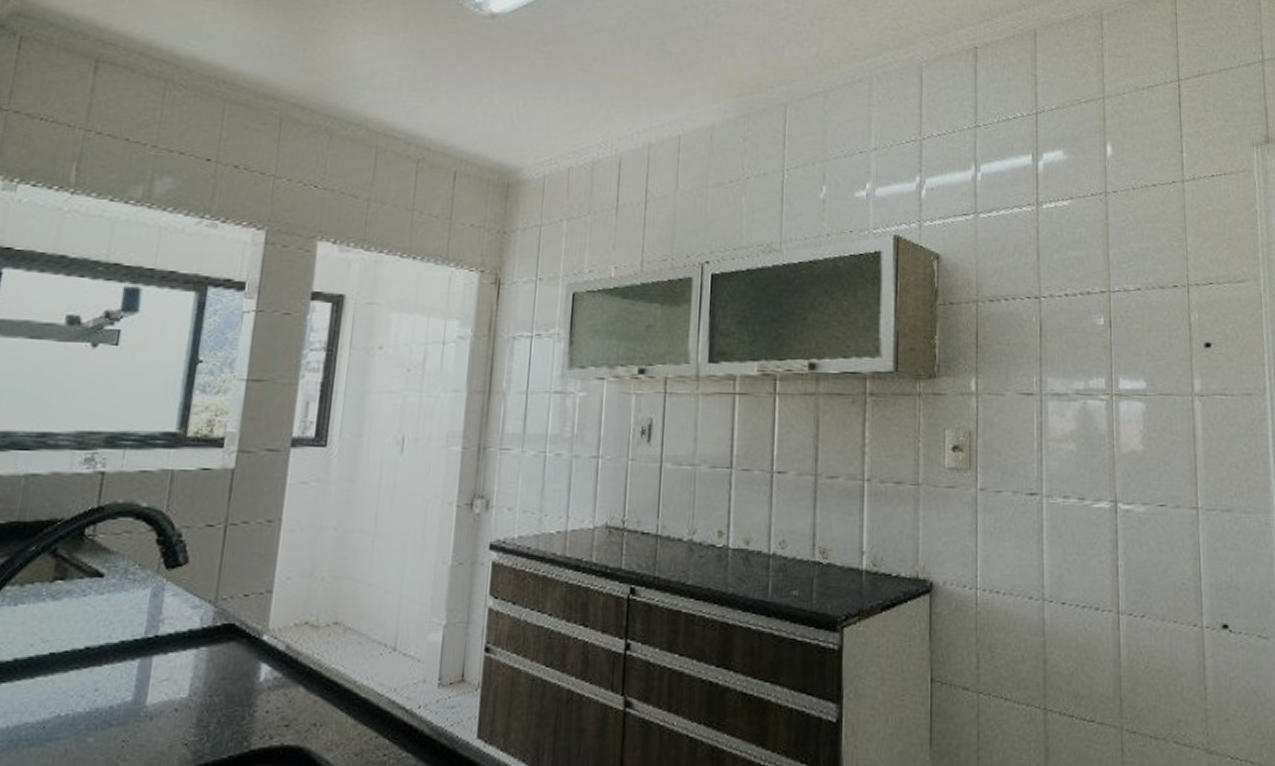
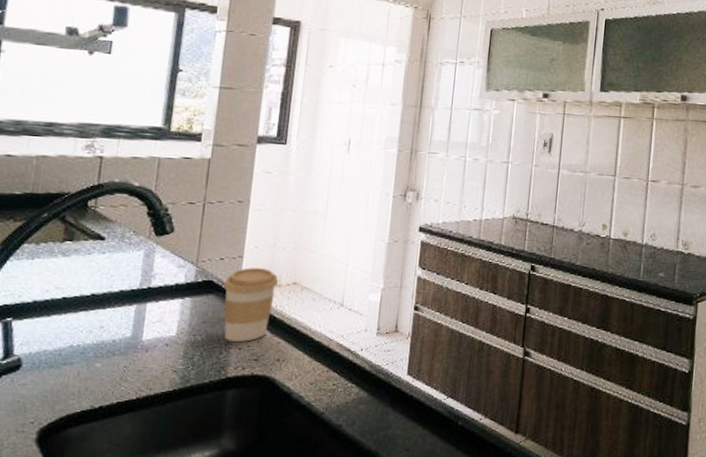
coffee cup: none [247,605,316,702] -> present [223,268,279,342]

